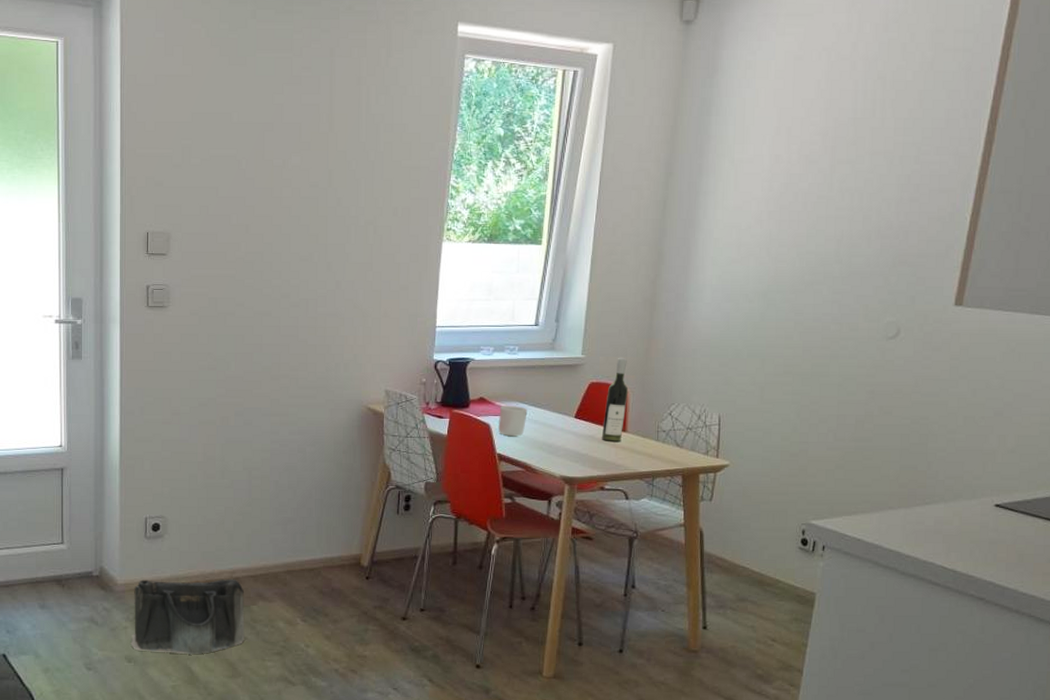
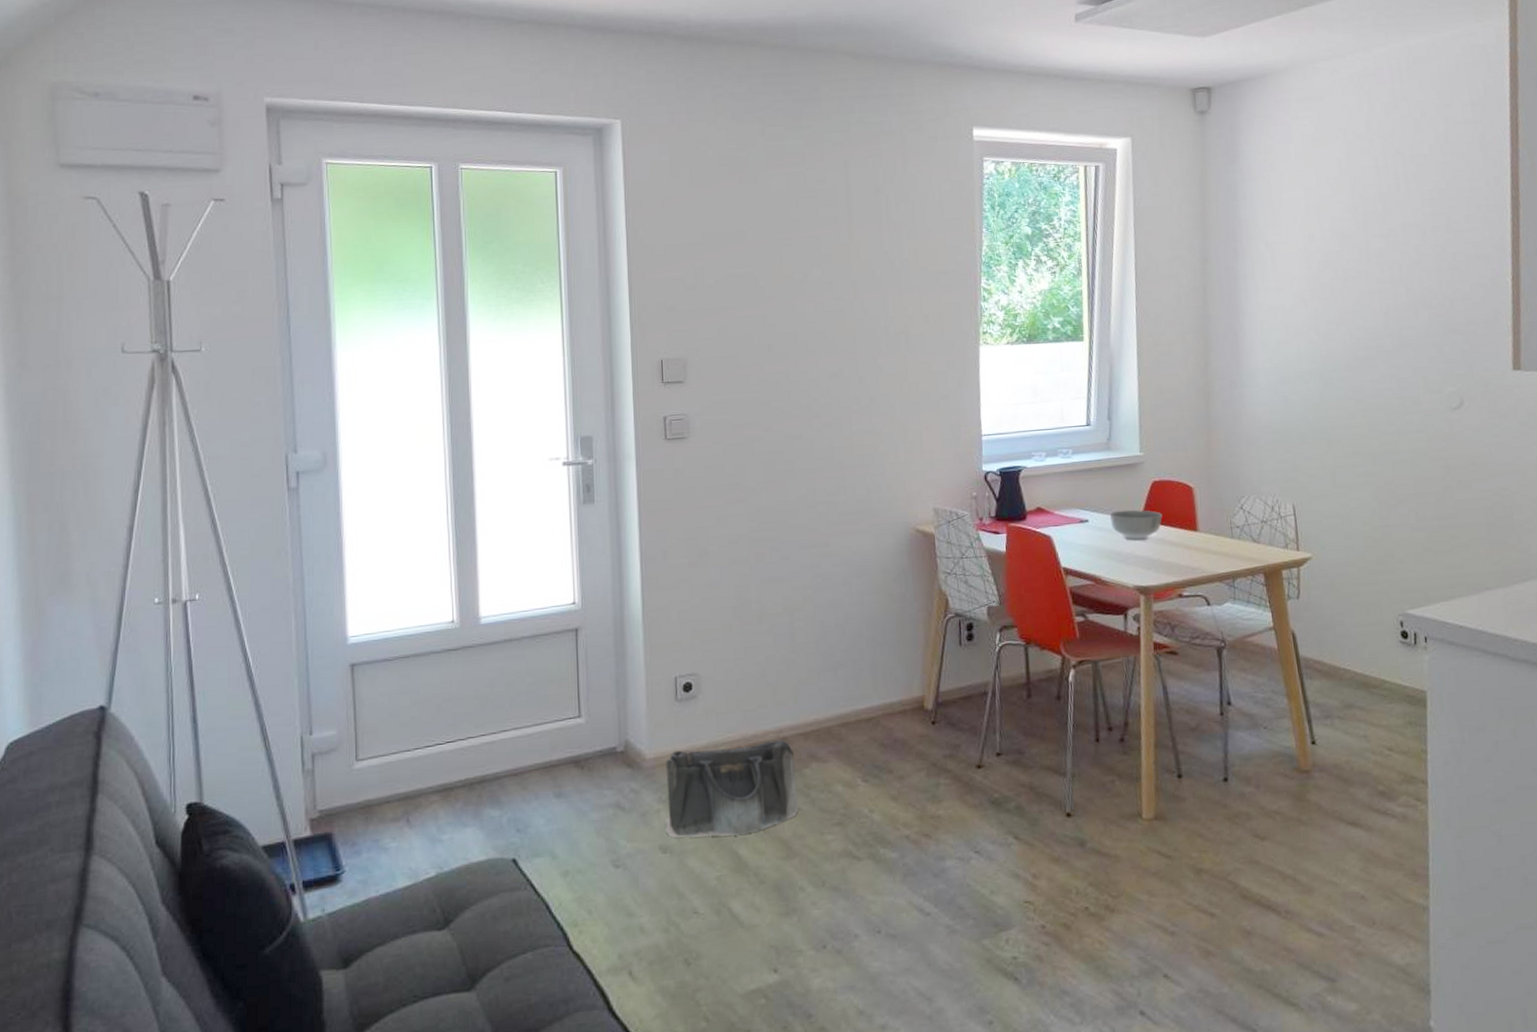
mug: present [499,405,528,437] -> none [1059,513,1090,548]
bowl: none [546,406,595,435] -> present [1109,509,1163,541]
bottle: present [601,357,629,443] -> none [1172,451,1195,545]

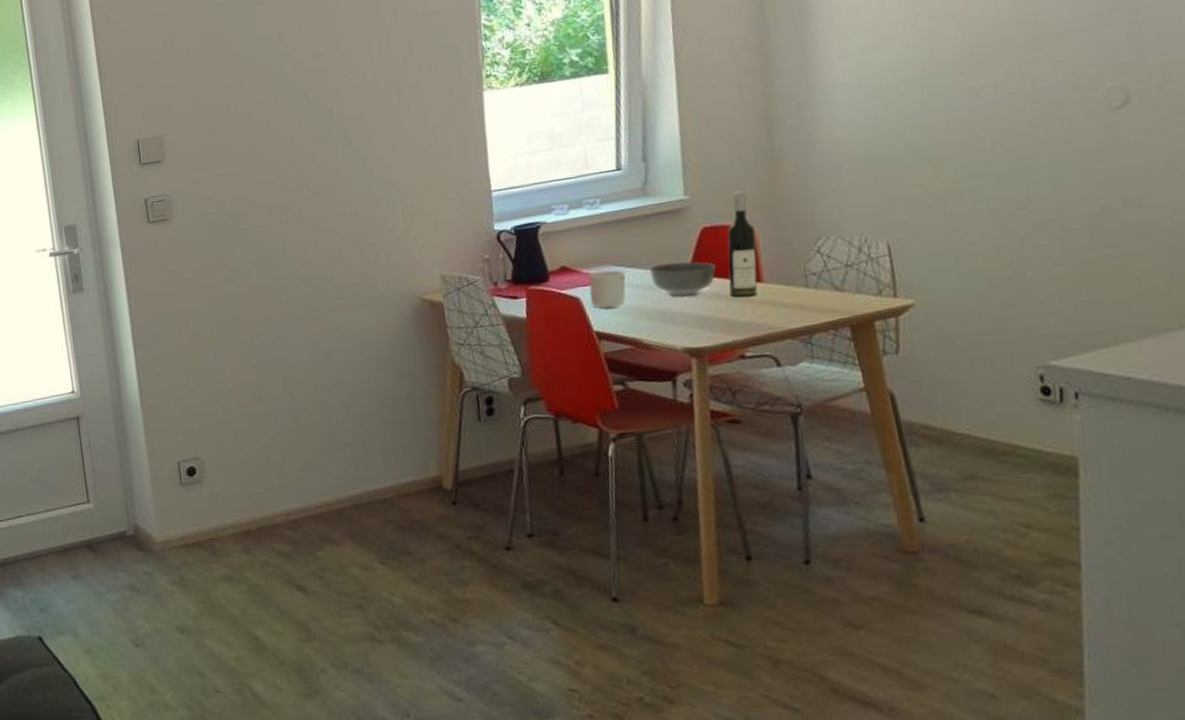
saddlebag: present [664,739,798,838] -> none [176,522,314,619]
mug: none [1059,513,1090,548] -> present [588,270,626,309]
bottle: none [1172,451,1195,545] -> present [726,190,758,298]

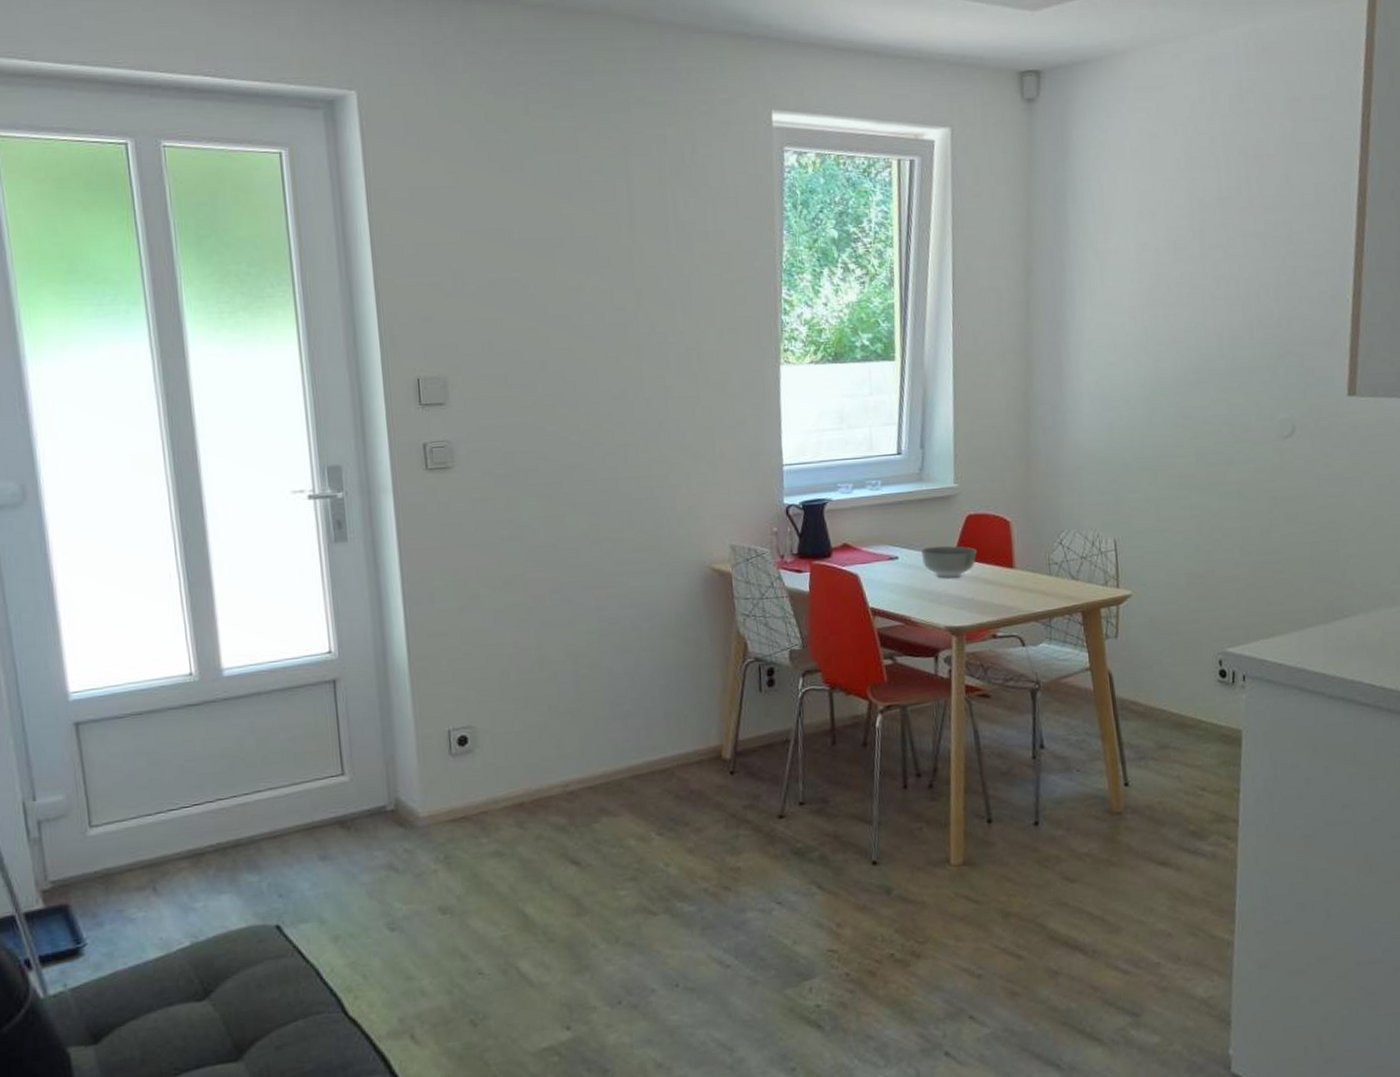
mug: present [588,270,626,309] -> none [867,549,900,587]
bottle: present [726,190,758,298] -> none [986,482,1012,582]

